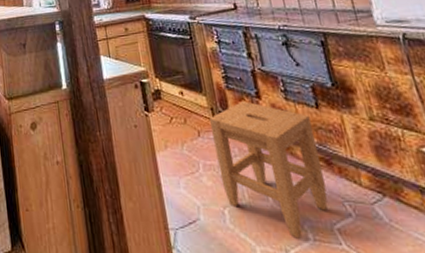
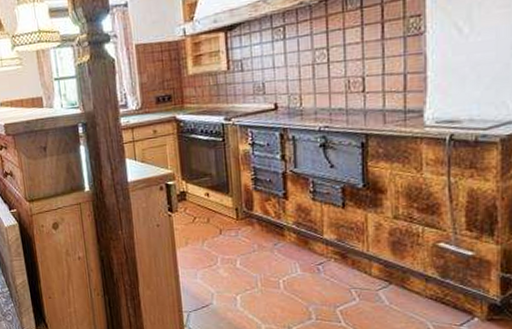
stool: present [208,101,329,239] -> none [232,202,336,318]

